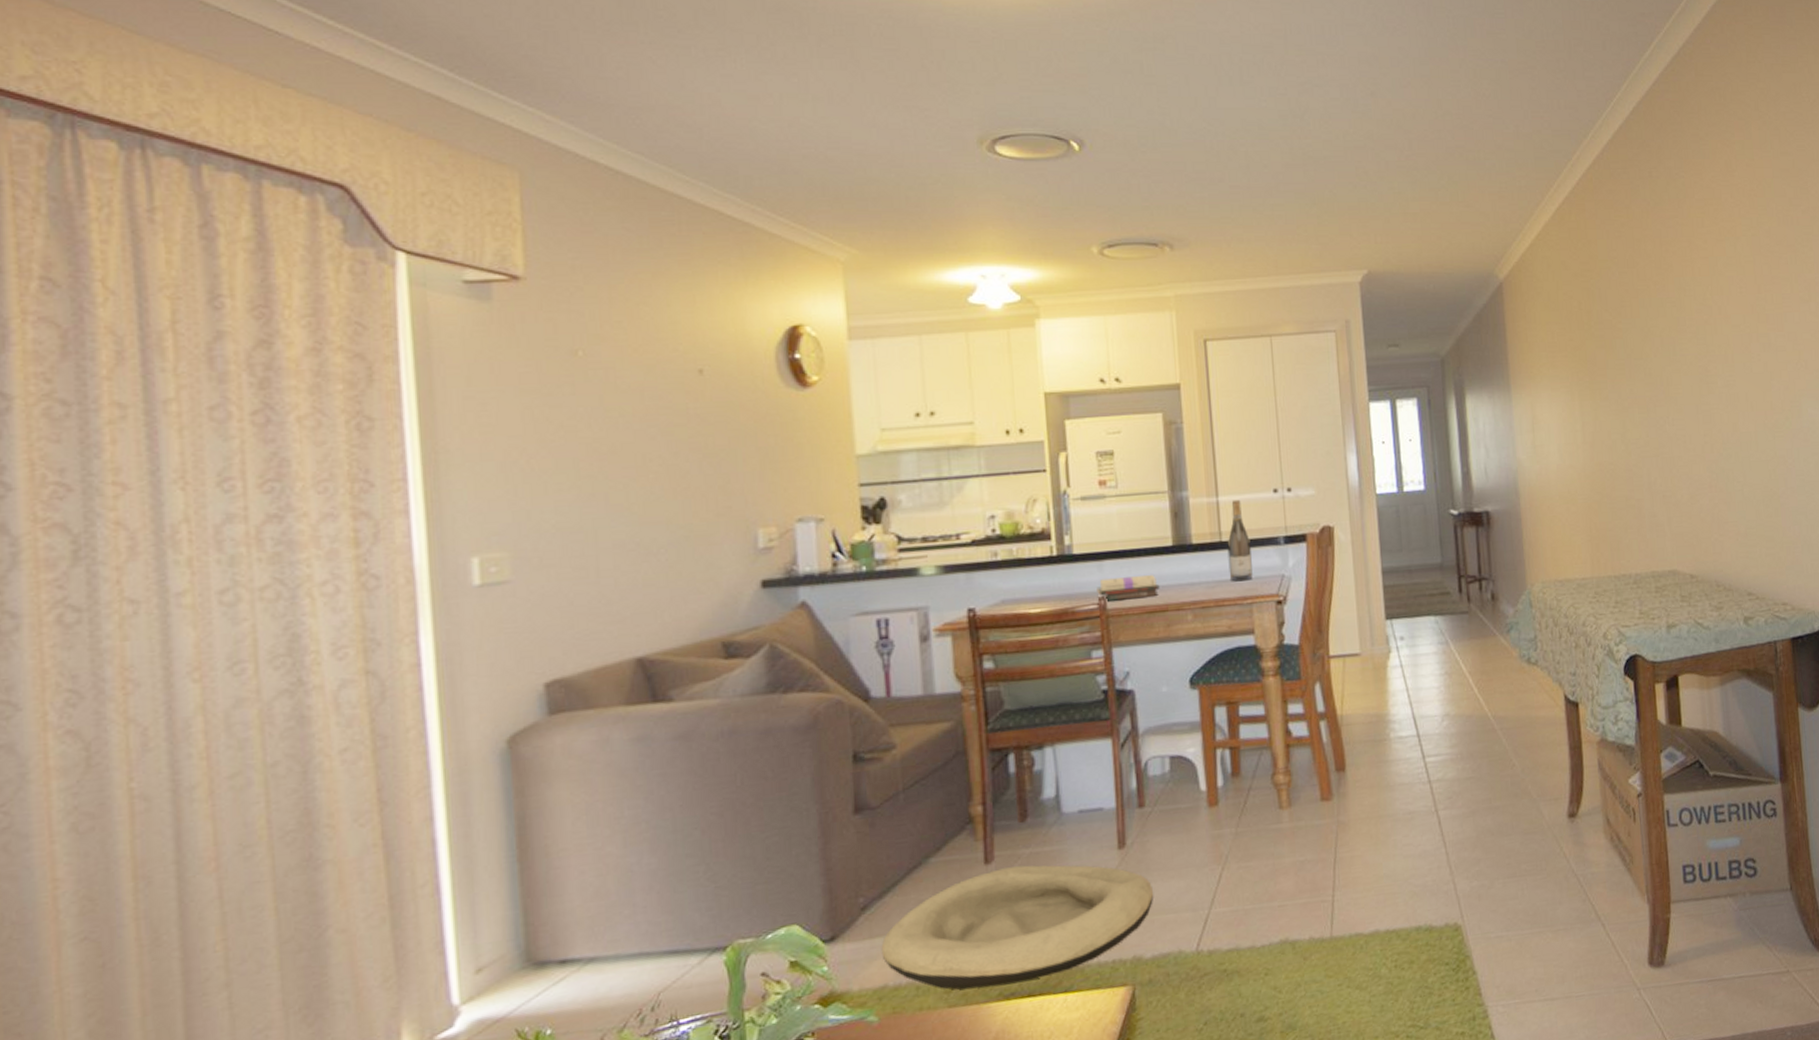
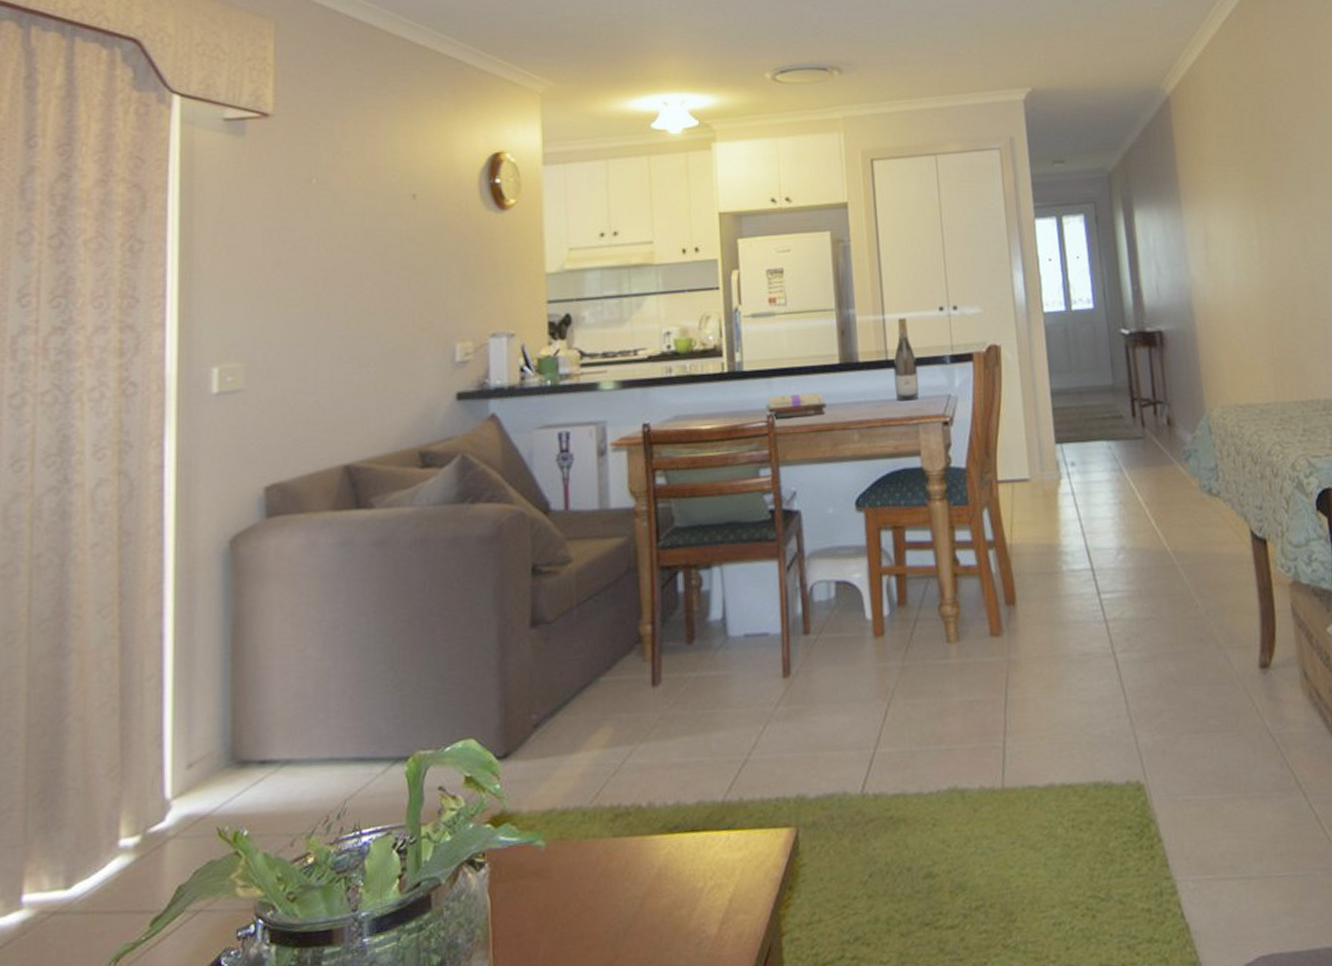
dog bed: present [881,865,1153,990] -> none [551,690,818,819]

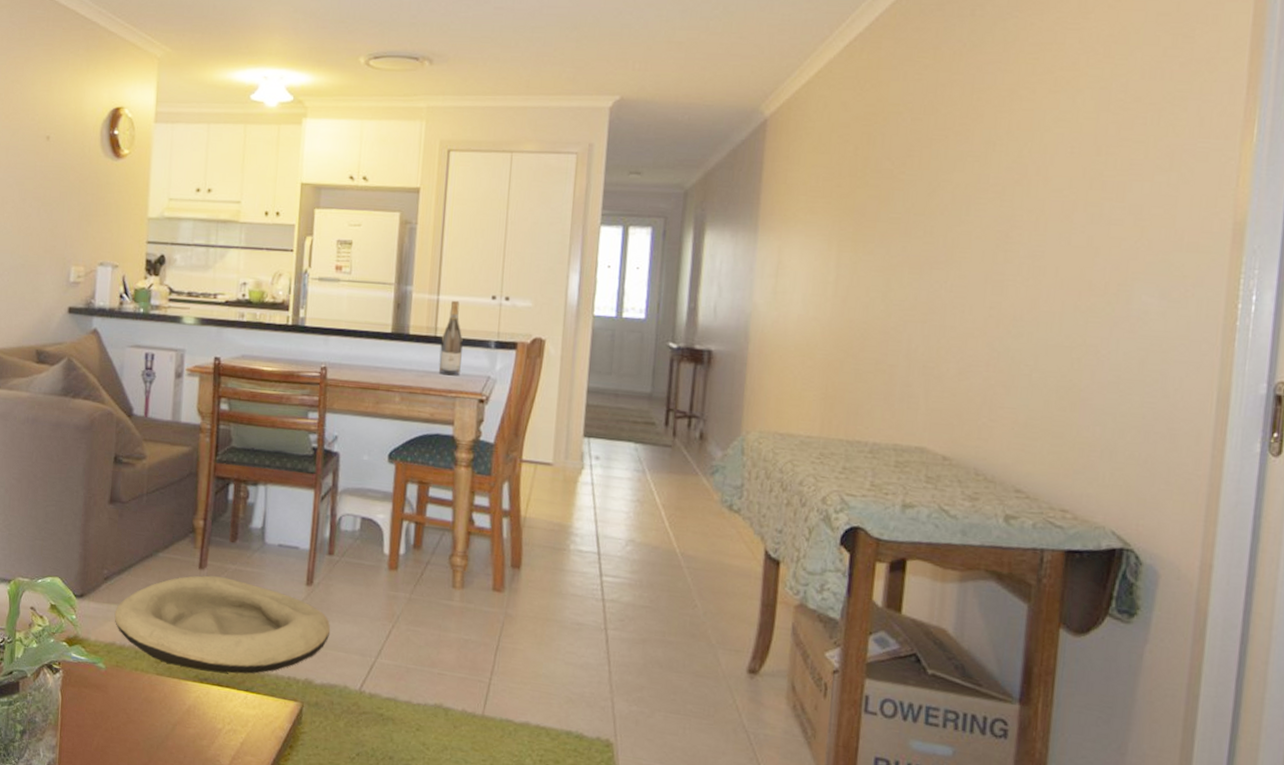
dog bed: none [551,690,818,819] -> present [114,575,330,674]
books: present [765,393,827,419] -> none [320,352,375,376]

